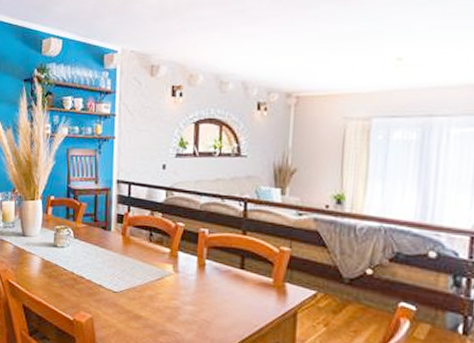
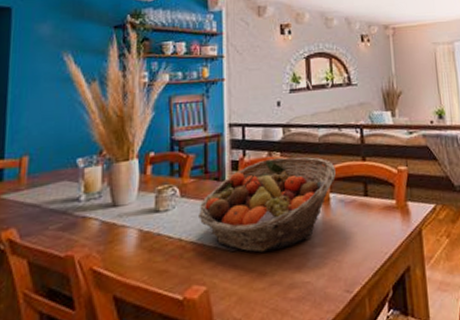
fruit basket: none [88,218,214,299] -> present [199,156,336,253]

